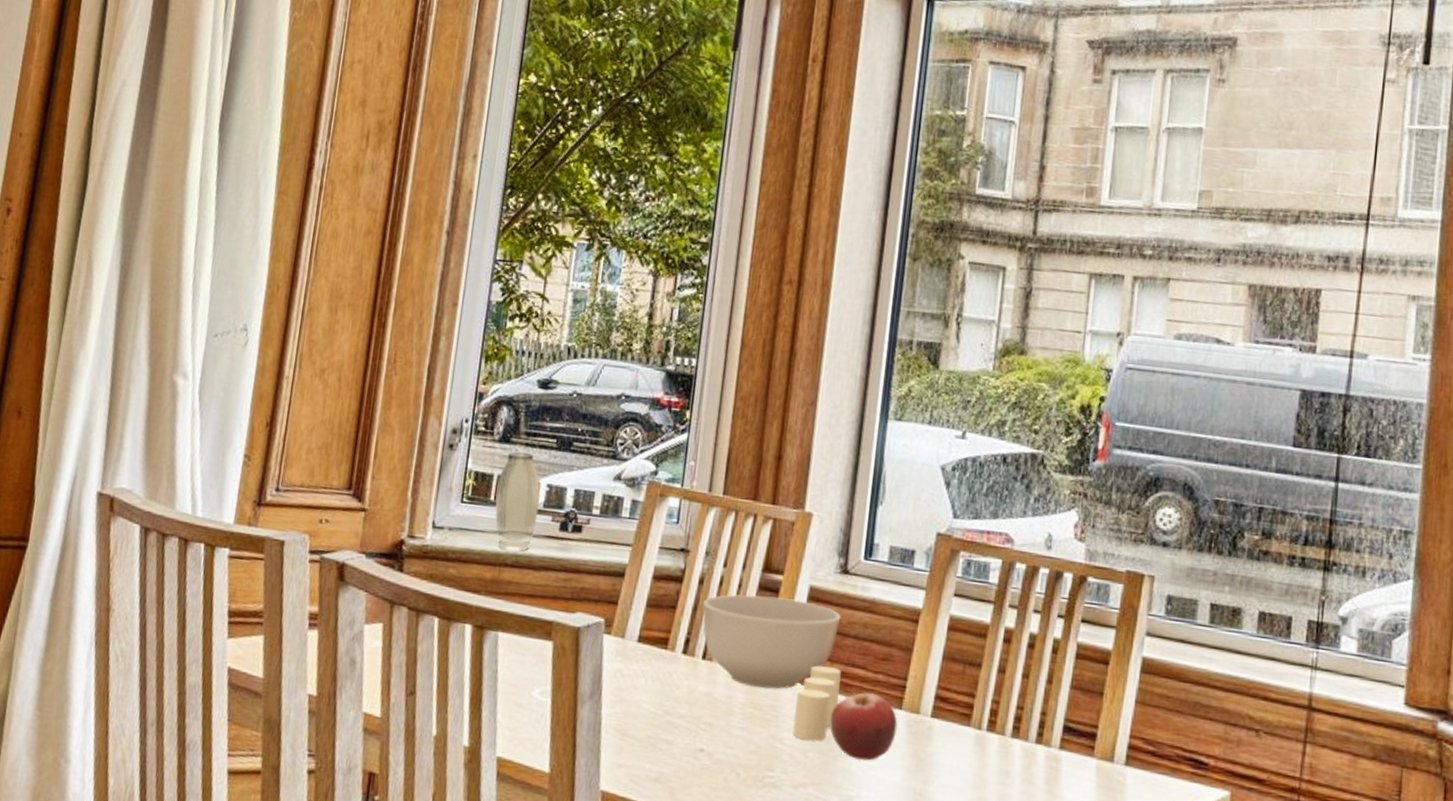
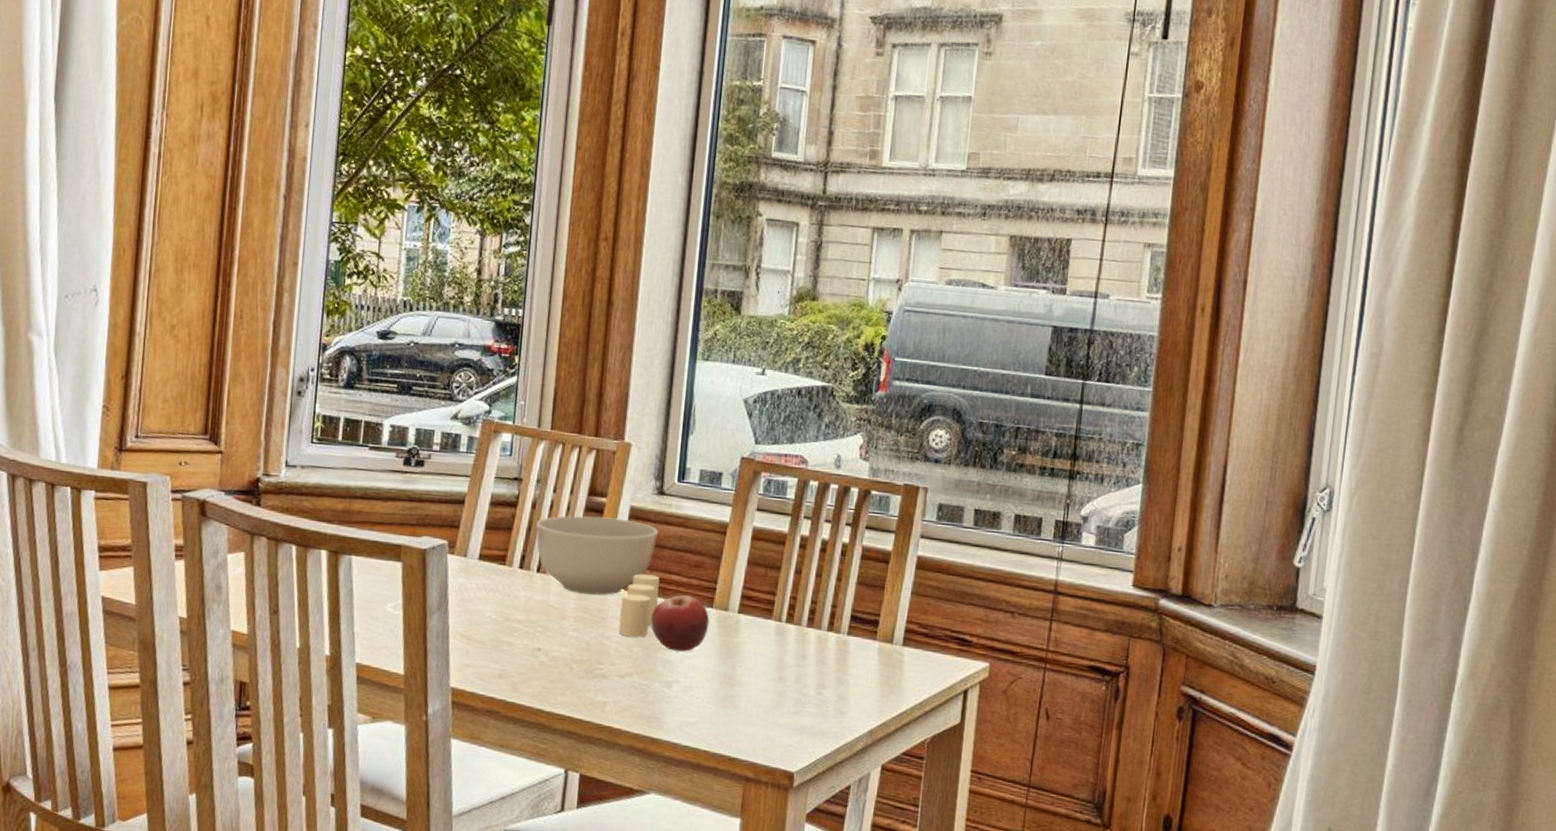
vase: present [495,451,540,552] -> none [343,396,384,486]

